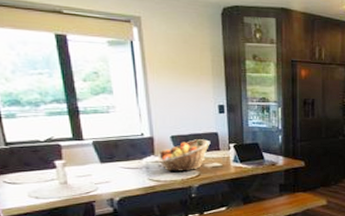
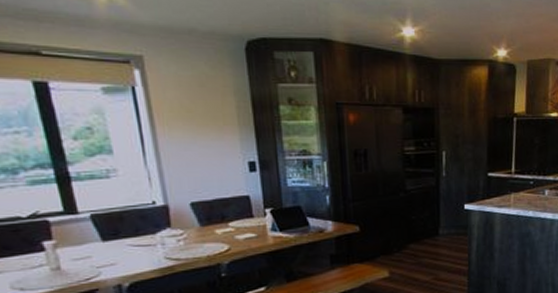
fruit basket: present [157,139,211,171] -> none [174,205,241,247]

